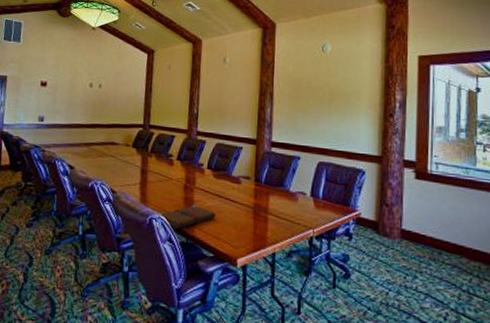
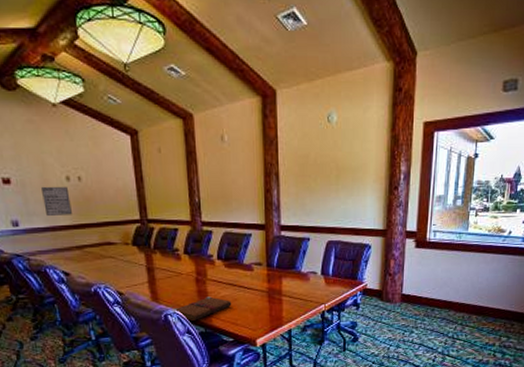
wall art: none [67,90,90,116] -> present [41,186,72,216]

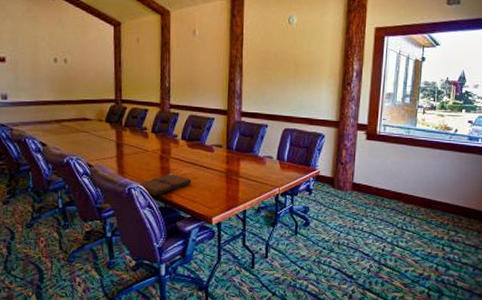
wall art: present [41,186,72,216] -> none [31,65,55,92]

